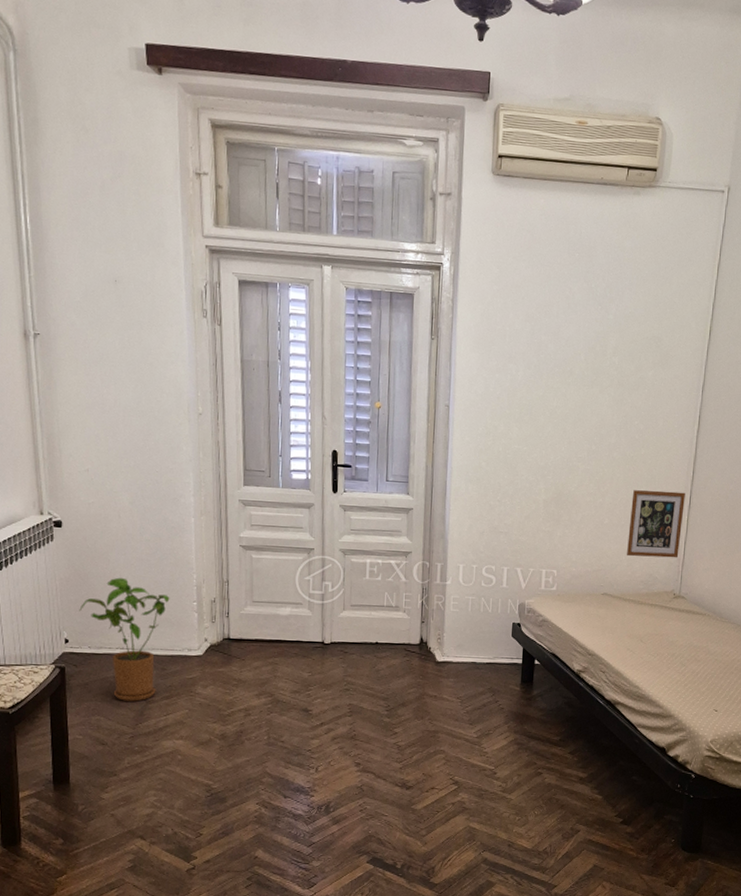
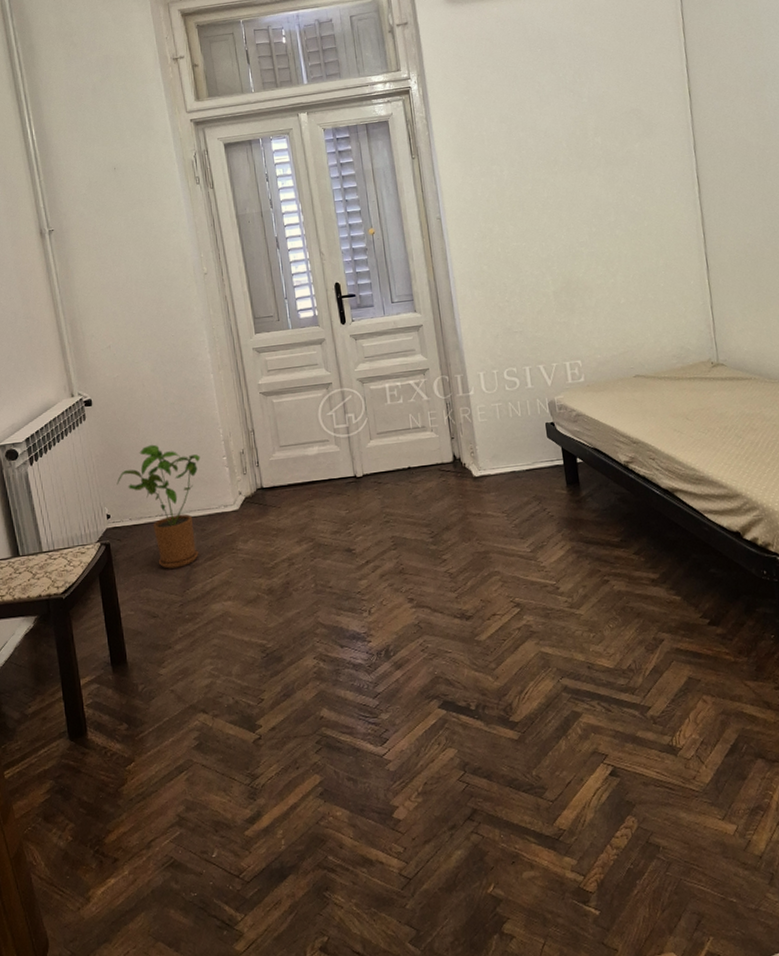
picture frame: present [627,490,685,558] -> none [644,256,708,333]

